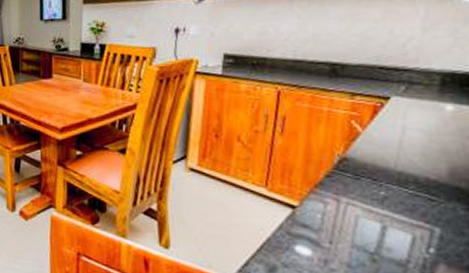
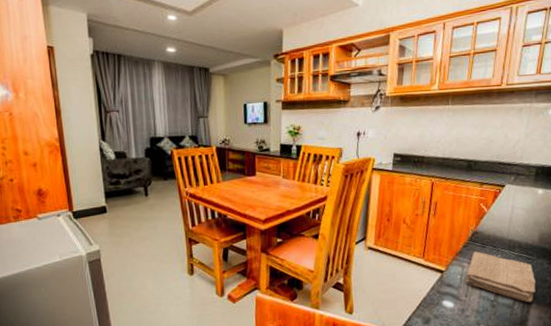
washcloth: none [330,184,445,262] -> present [466,251,536,303]

